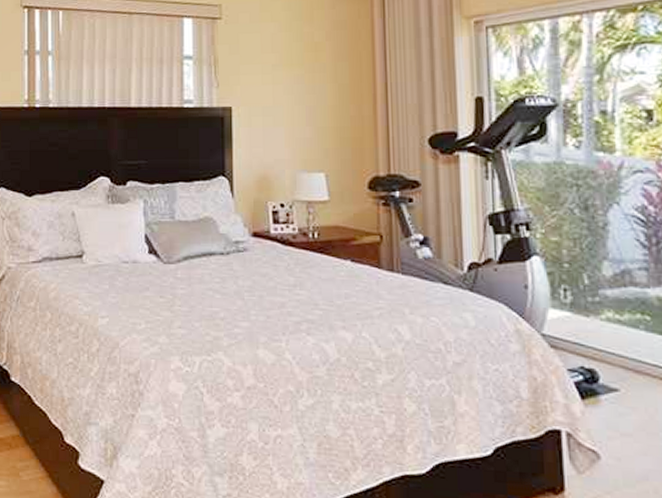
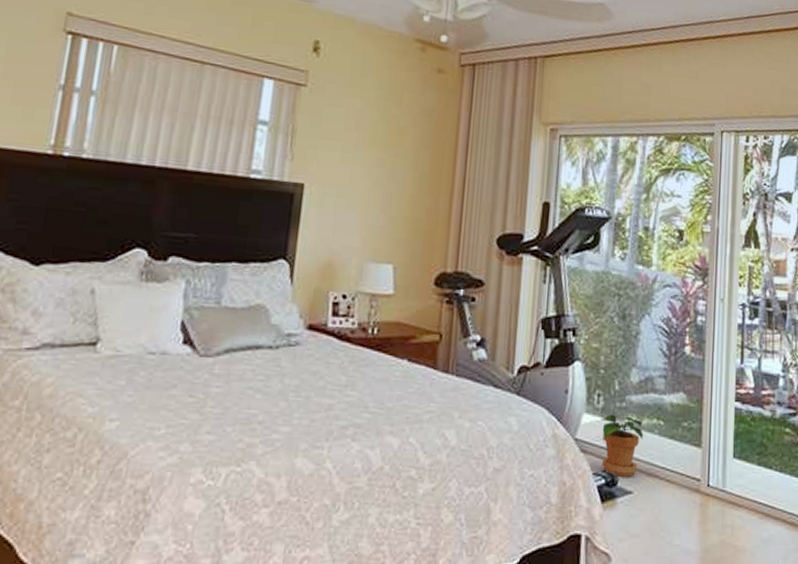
potted plant: none [571,309,625,374] -> present [601,414,643,477]

